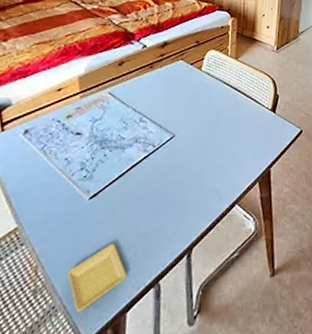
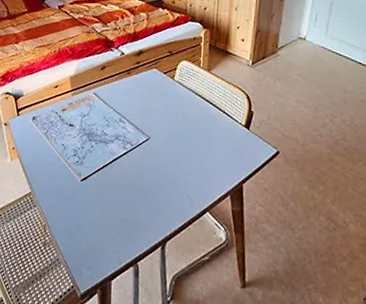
saucer: present [66,243,127,312] -> none [66,221,111,269]

